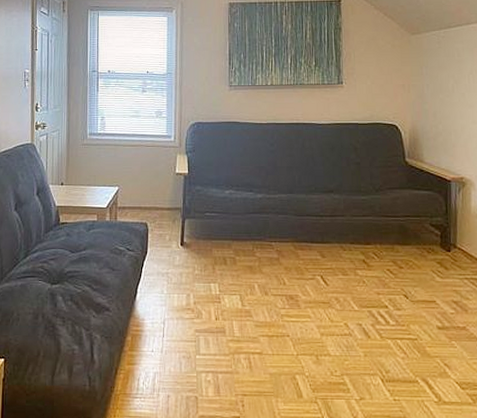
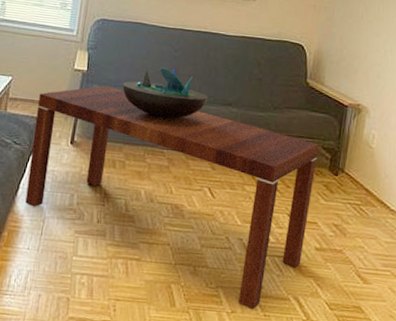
coffee table: none [144,186,427,395] -> present [25,85,319,310]
decorative bowl: none [223,158,309,212] -> present [122,64,208,119]

